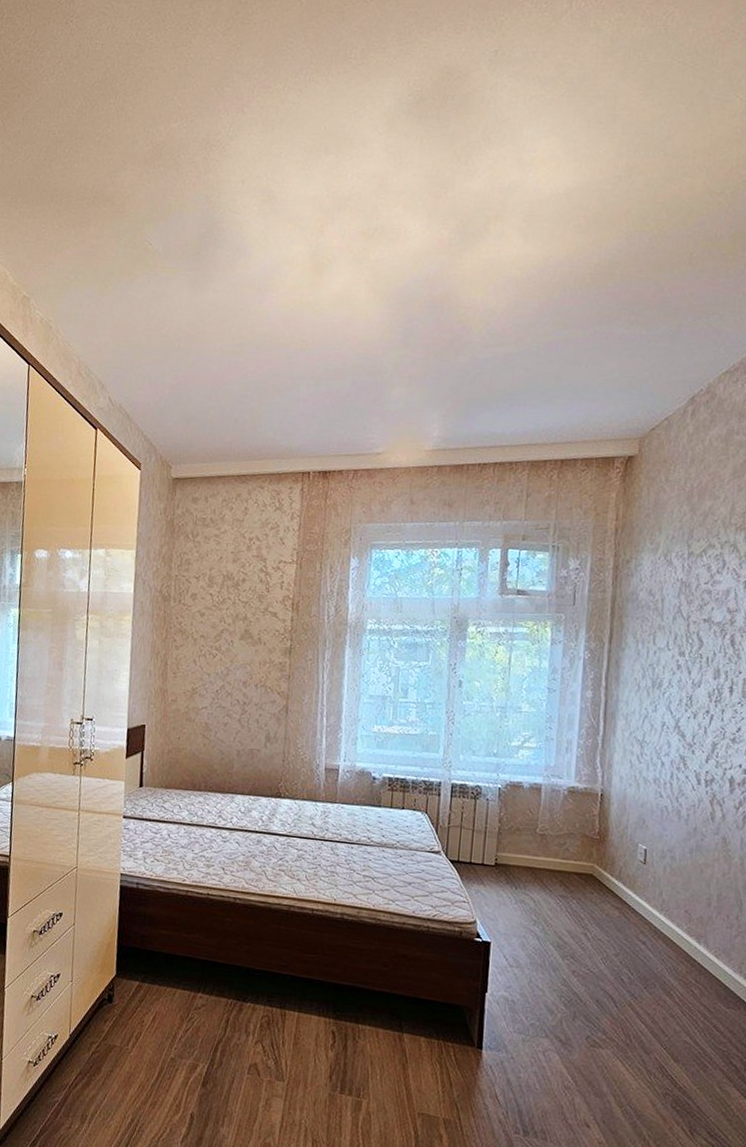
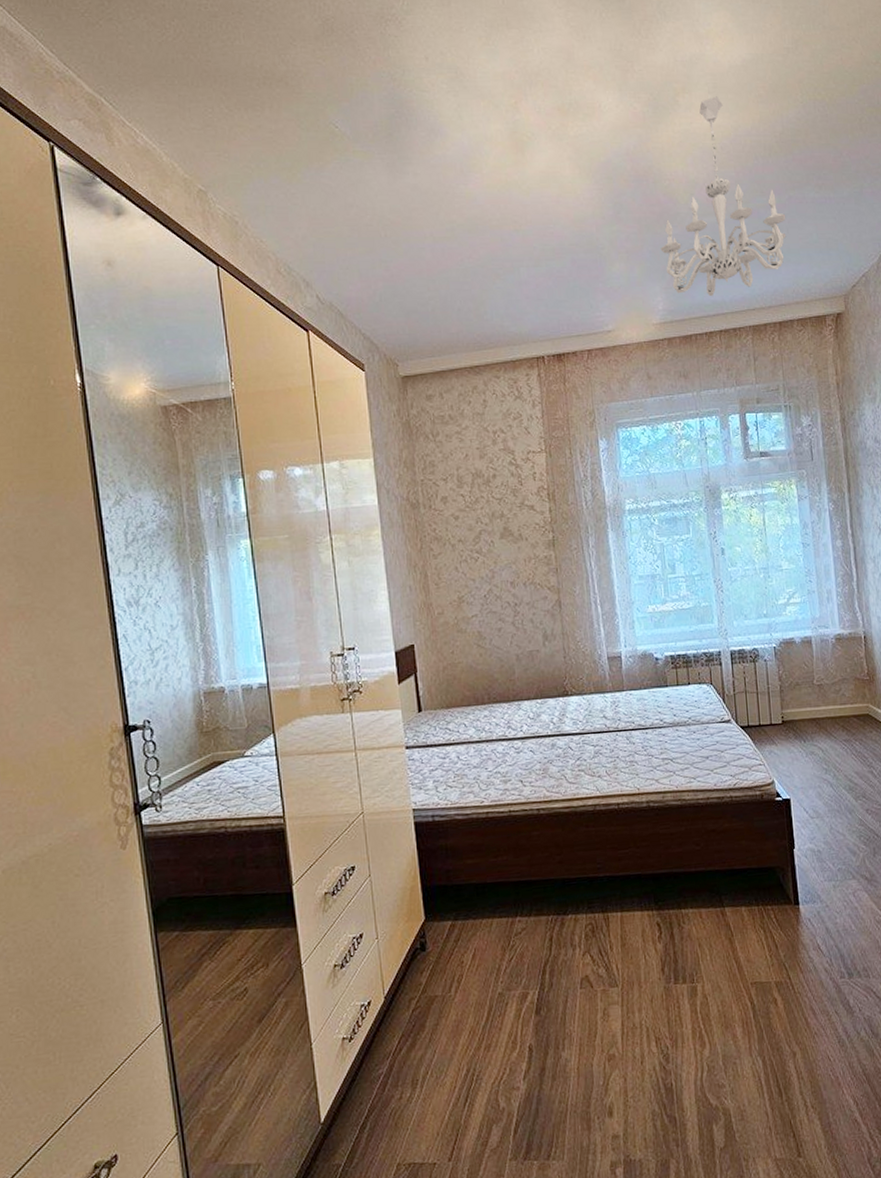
chandelier: none [445,225,588,428] -> present [660,96,787,297]

